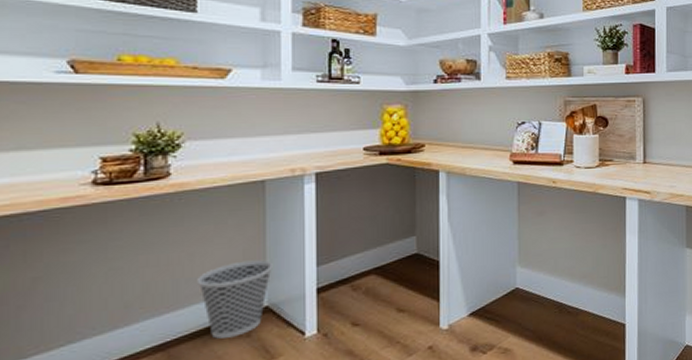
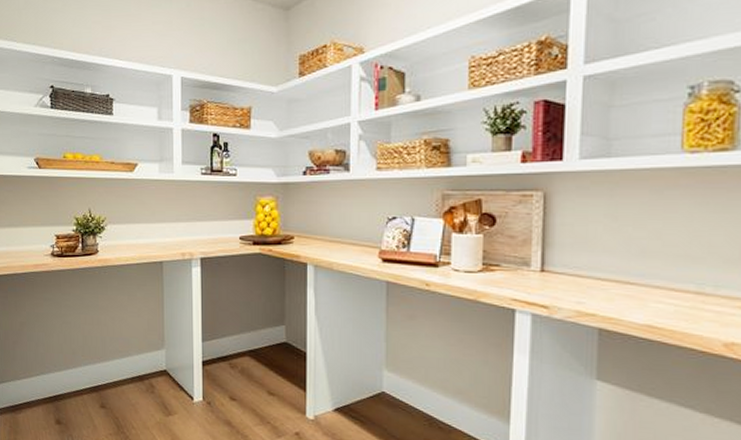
wastebasket: present [197,259,272,339] -> none [117,329,169,391]

